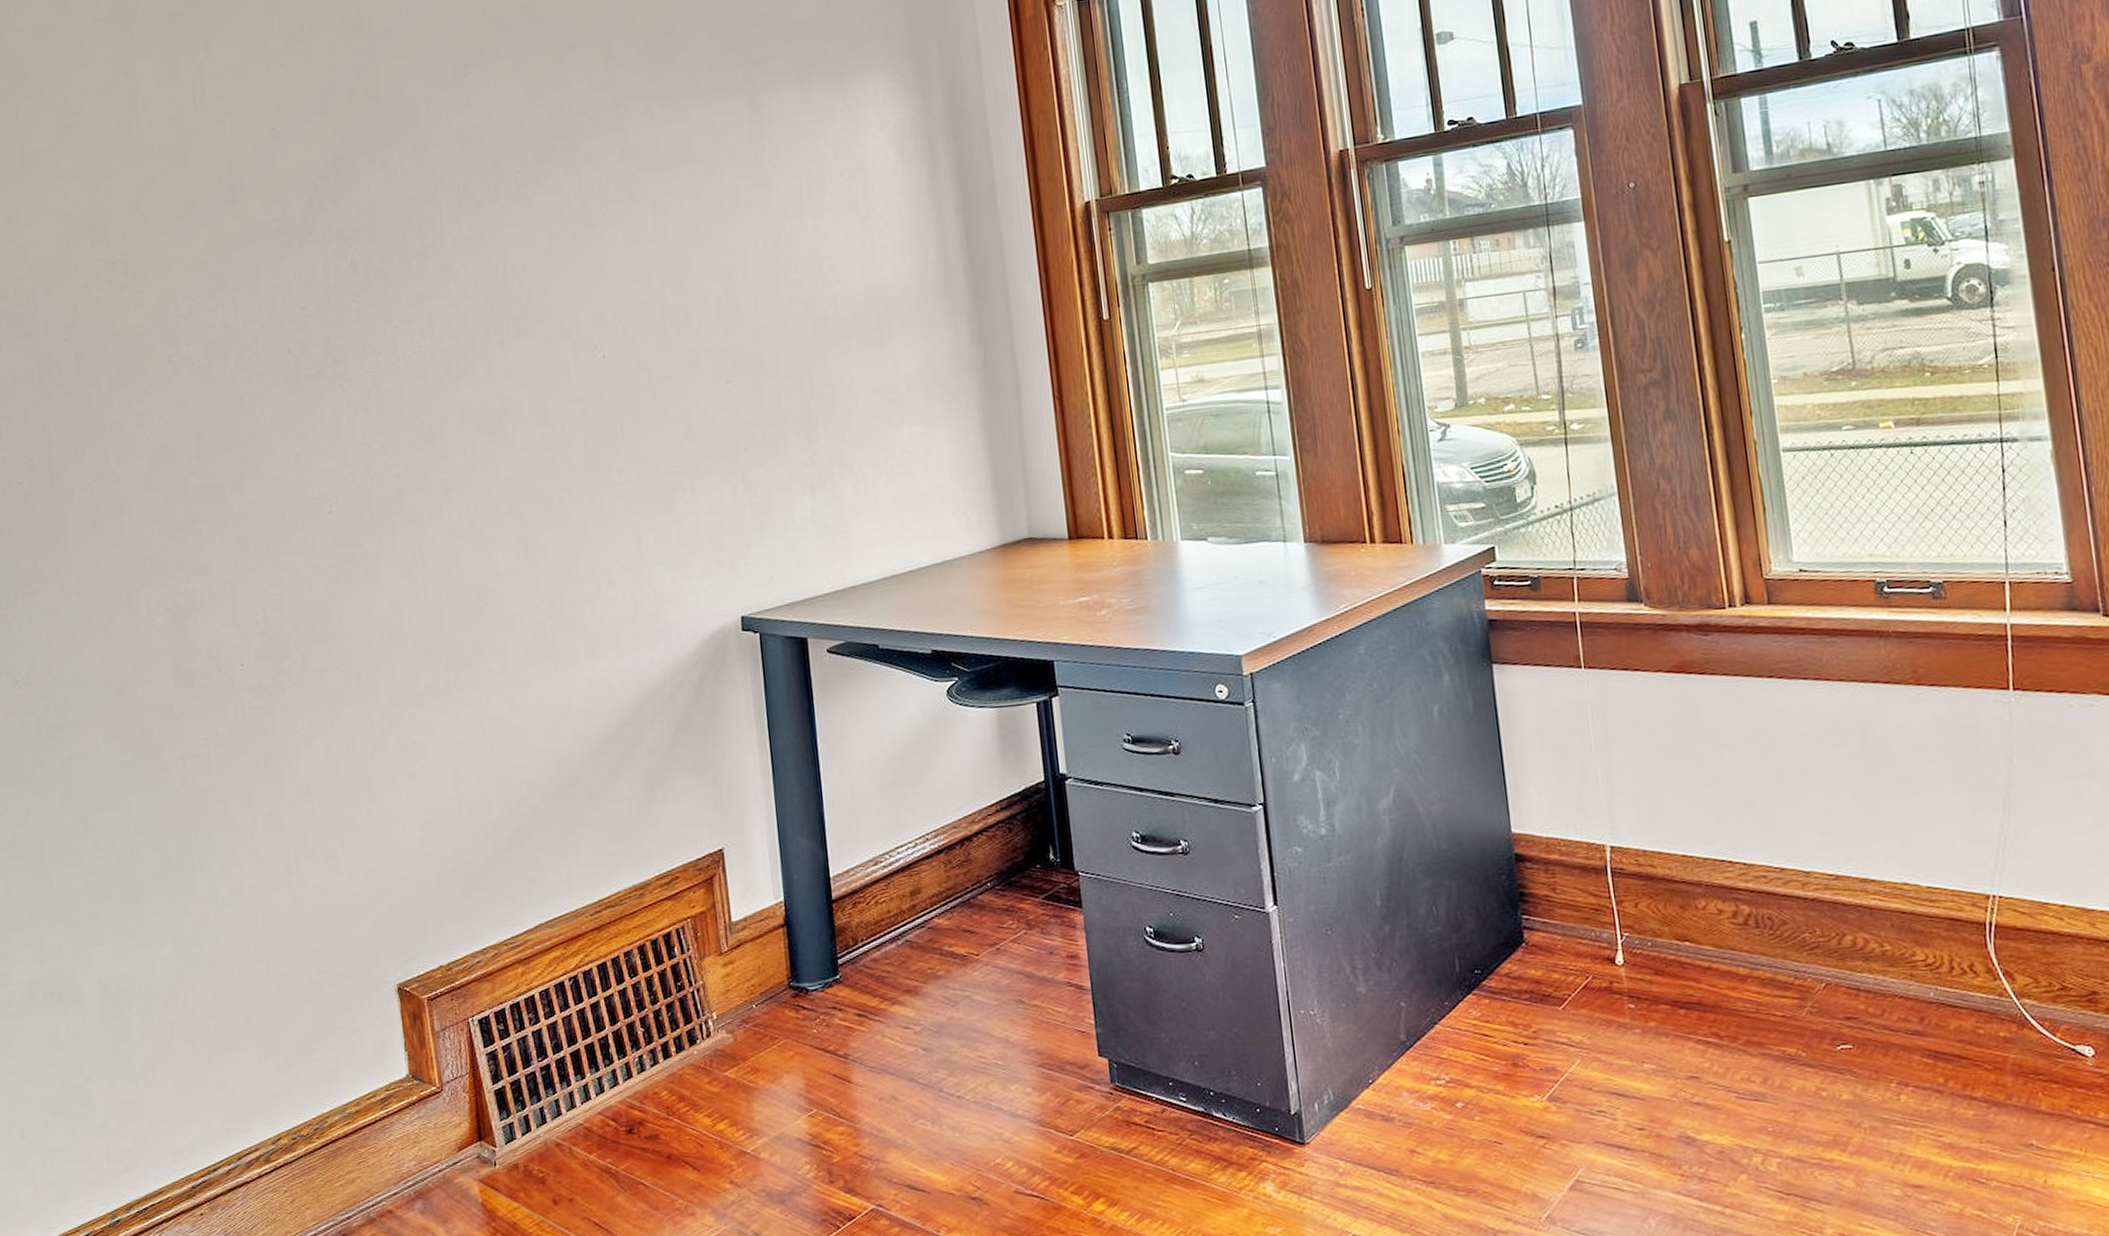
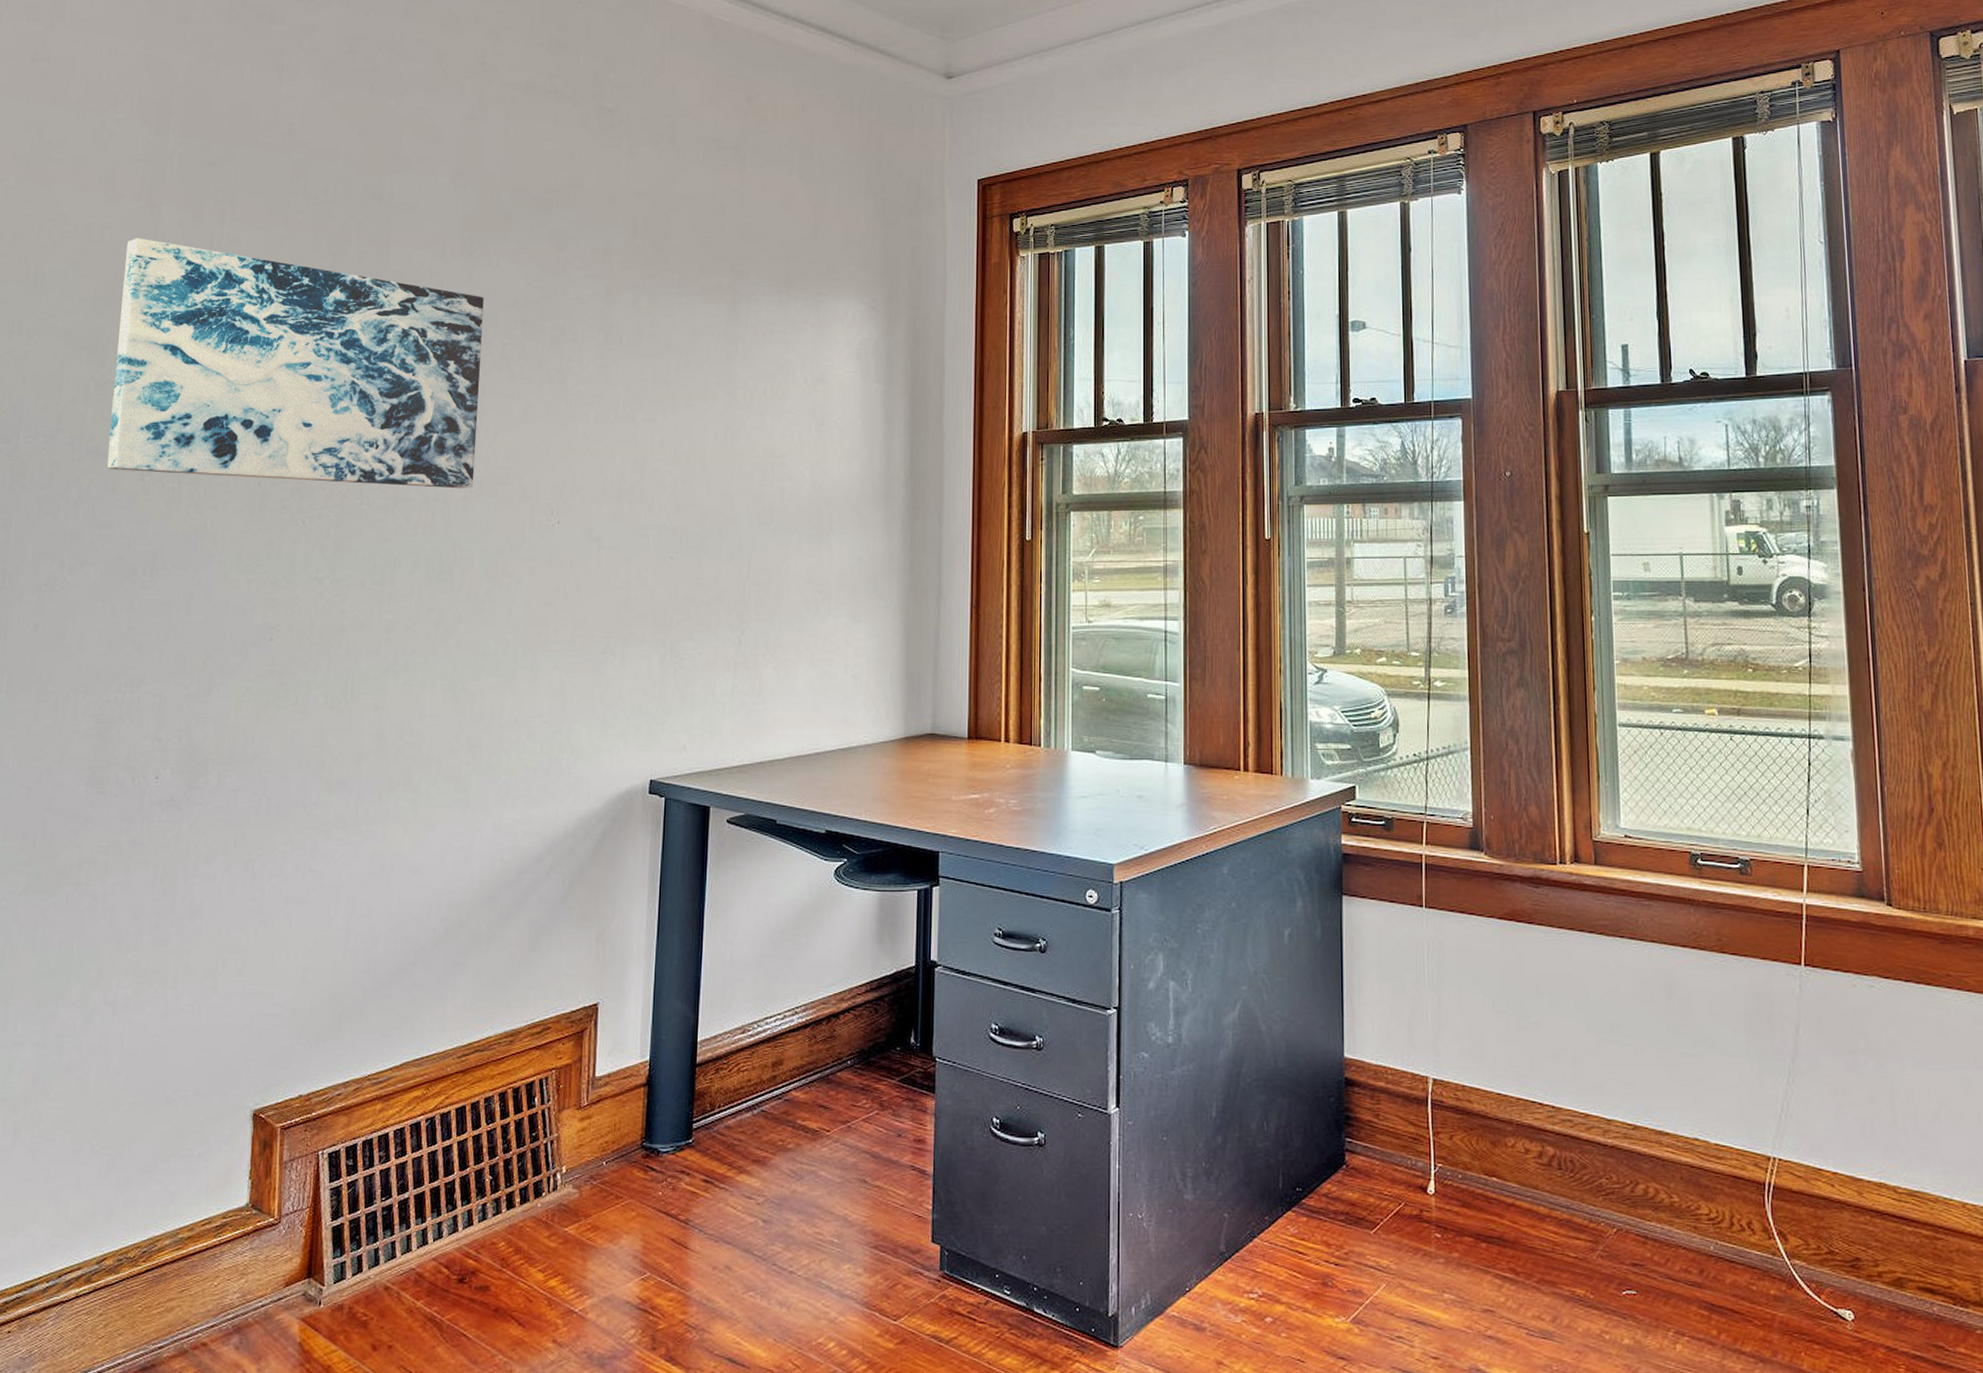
wall art: none [108,103,510,354] -> present [107,238,484,489]

